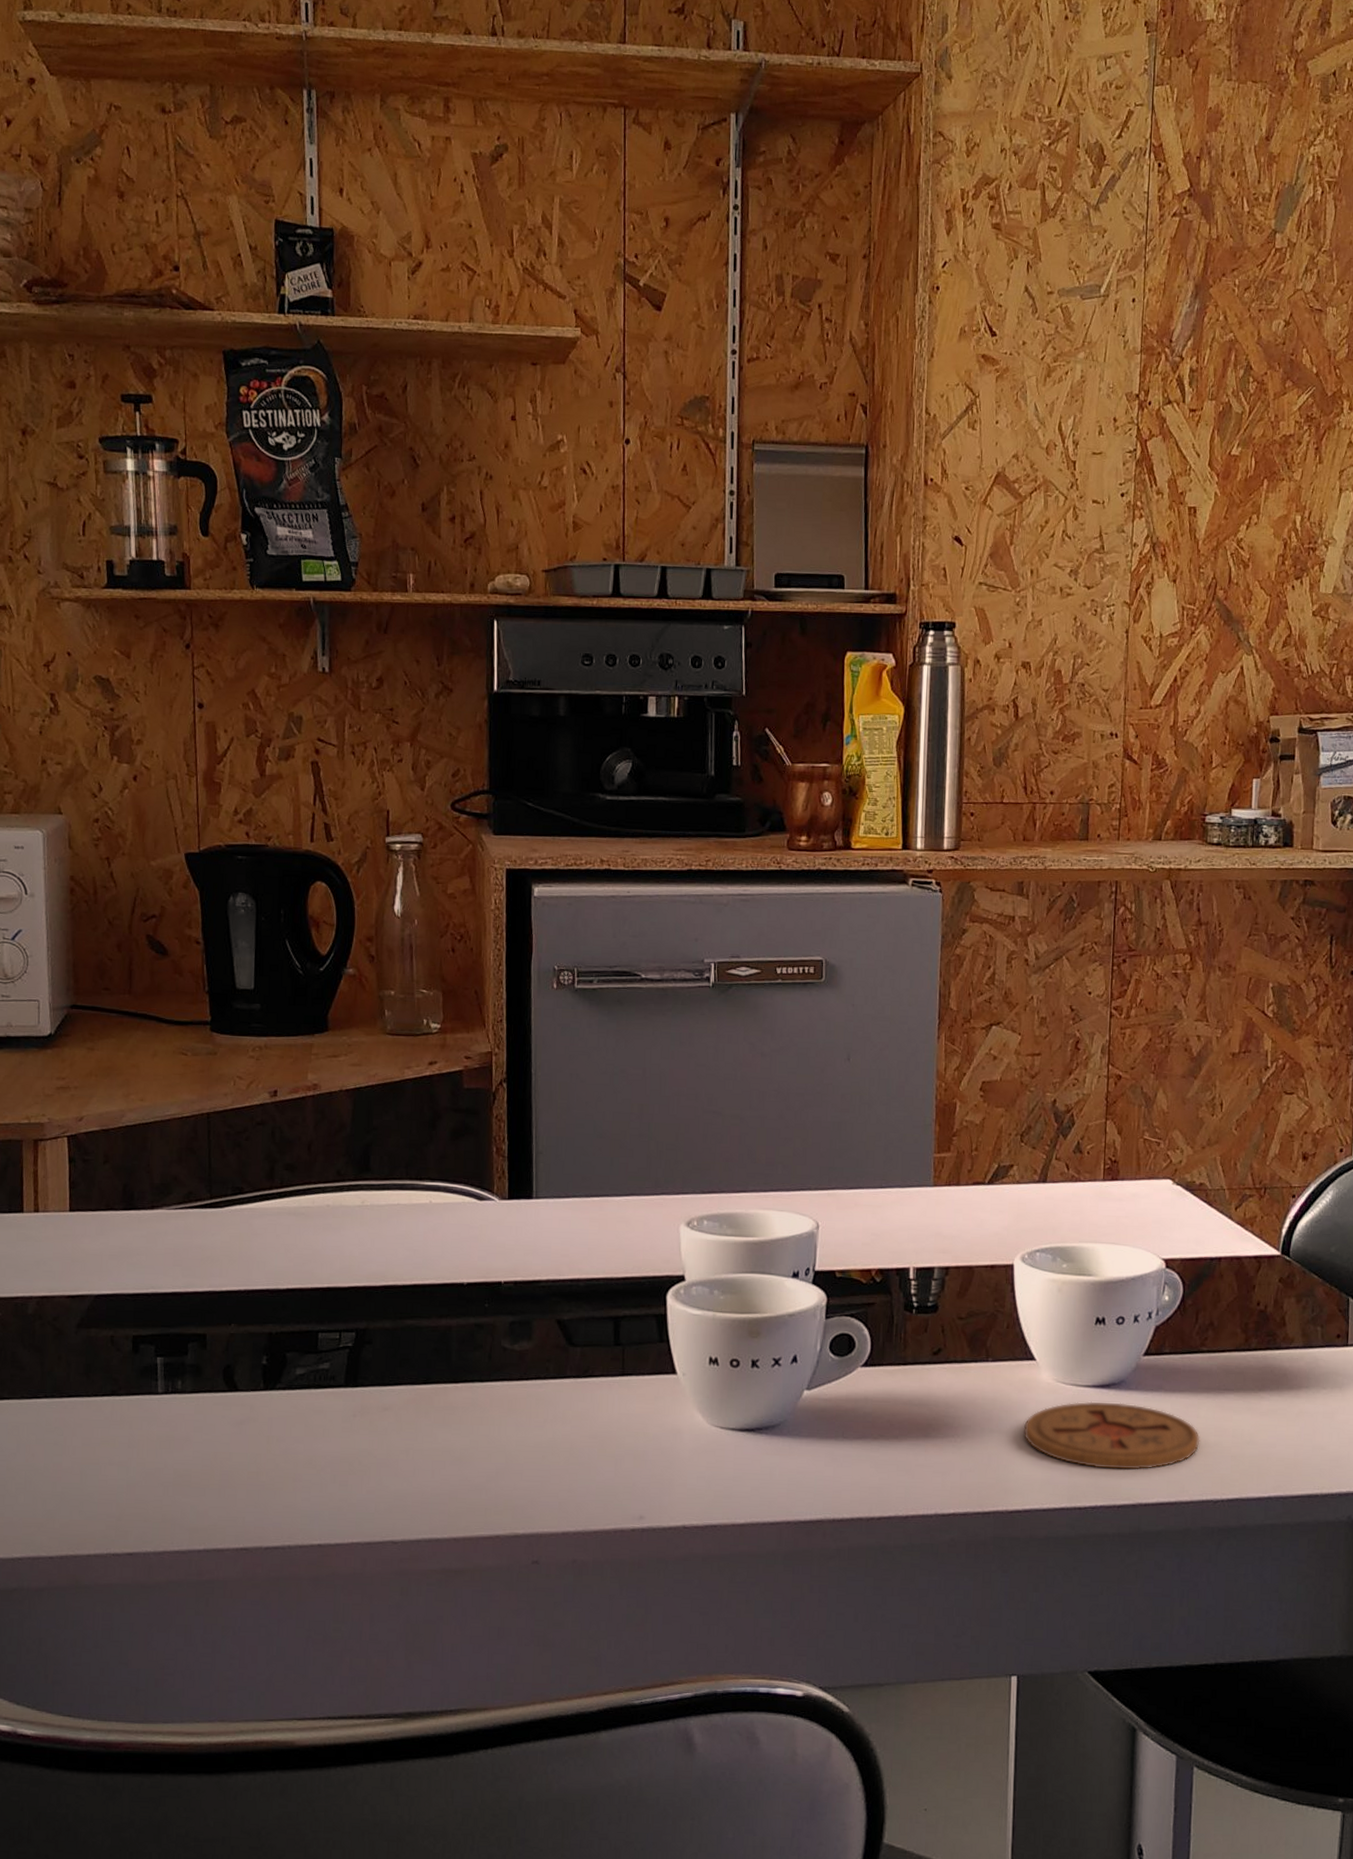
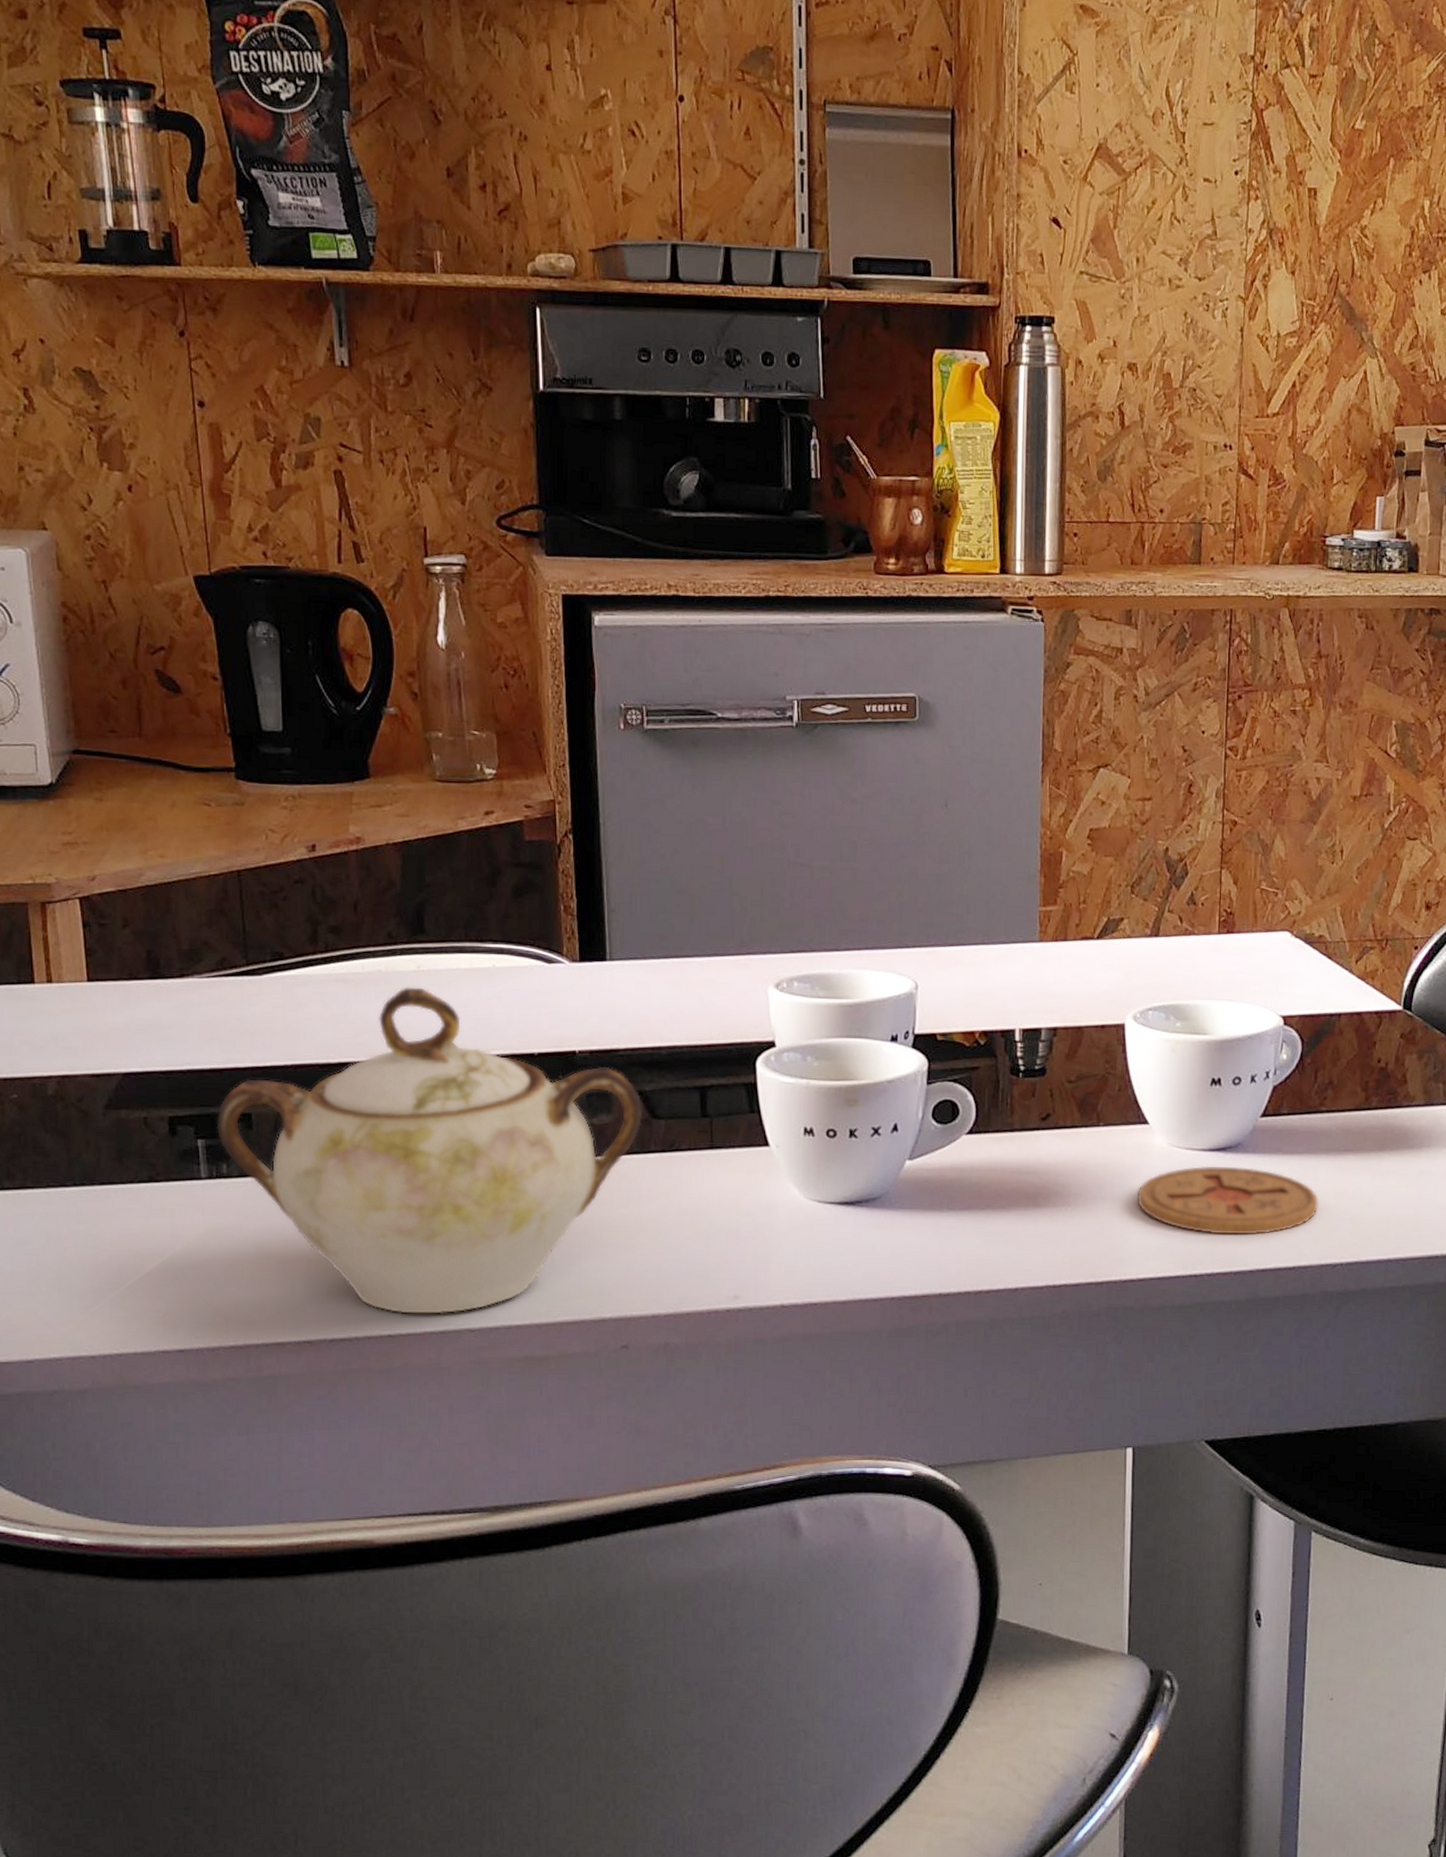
sugar bowl: none [174,1220,561,1526] -> present [216,987,643,1314]

